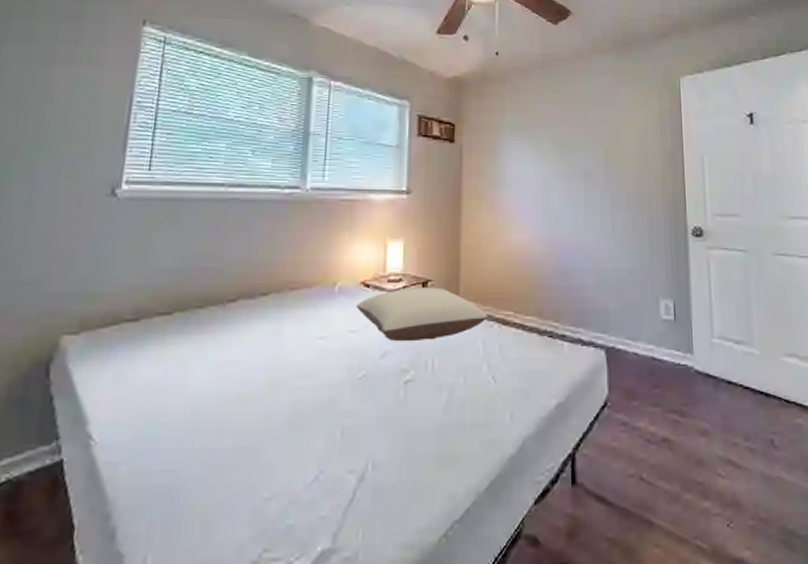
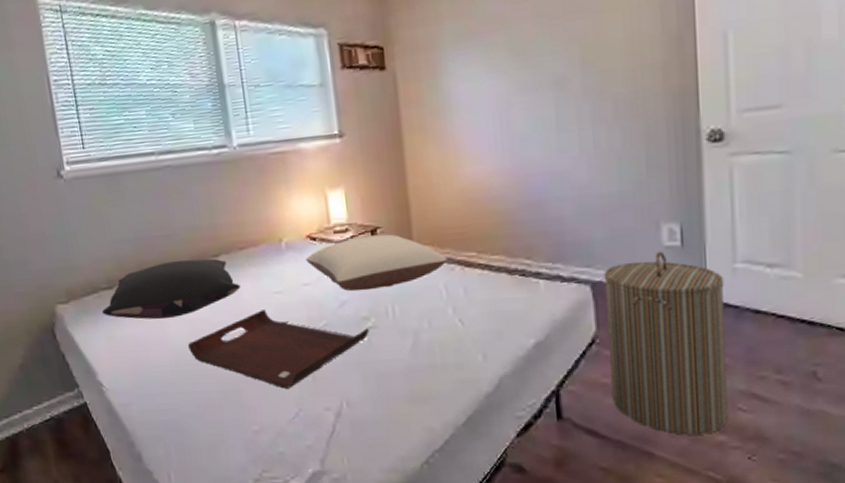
pillow: none [118,295,284,359] -> present [102,258,241,320]
serving tray: none [210,356,407,446] -> present [188,310,369,389]
laundry hamper: none [615,323,711,502] -> present [603,251,728,435]

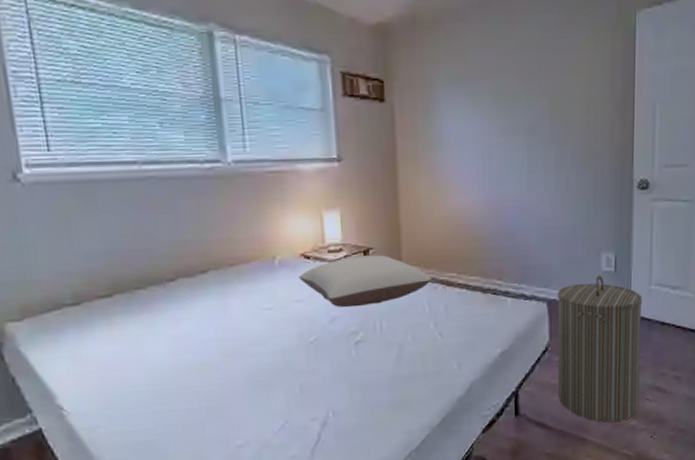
pillow: present [102,258,241,320] -> none [66,274,229,337]
serving tray: present [188,310,369,389] -> none [168,326,358,402]

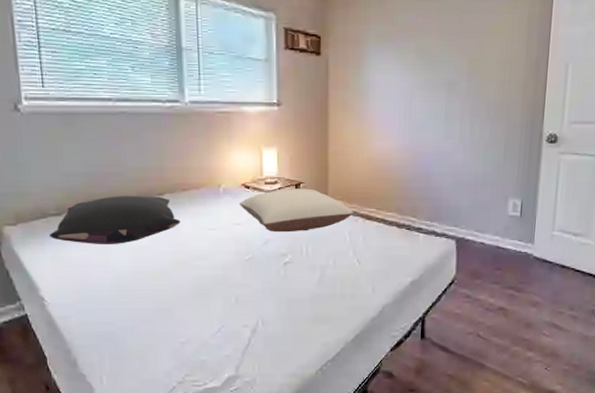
pillow: none [66,274,229,337] -> present [50,195,181,244]
laundry hamper: present [557,275,643,422] -> none [460,219,545,352]

